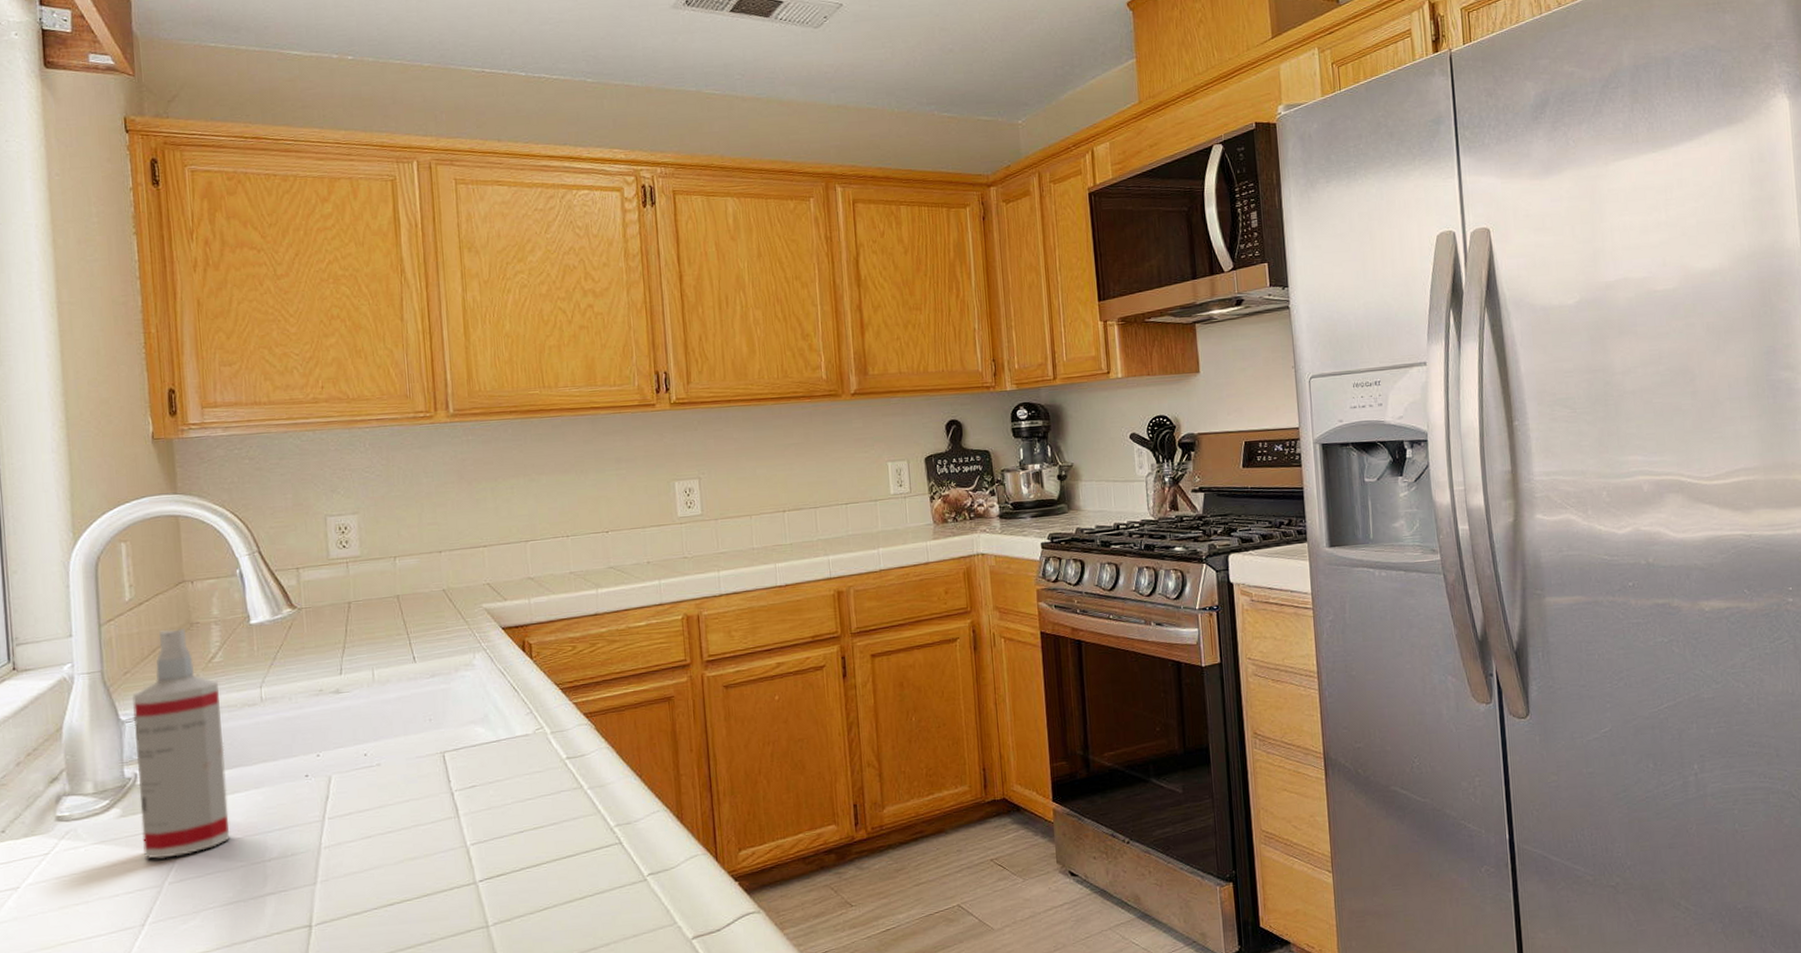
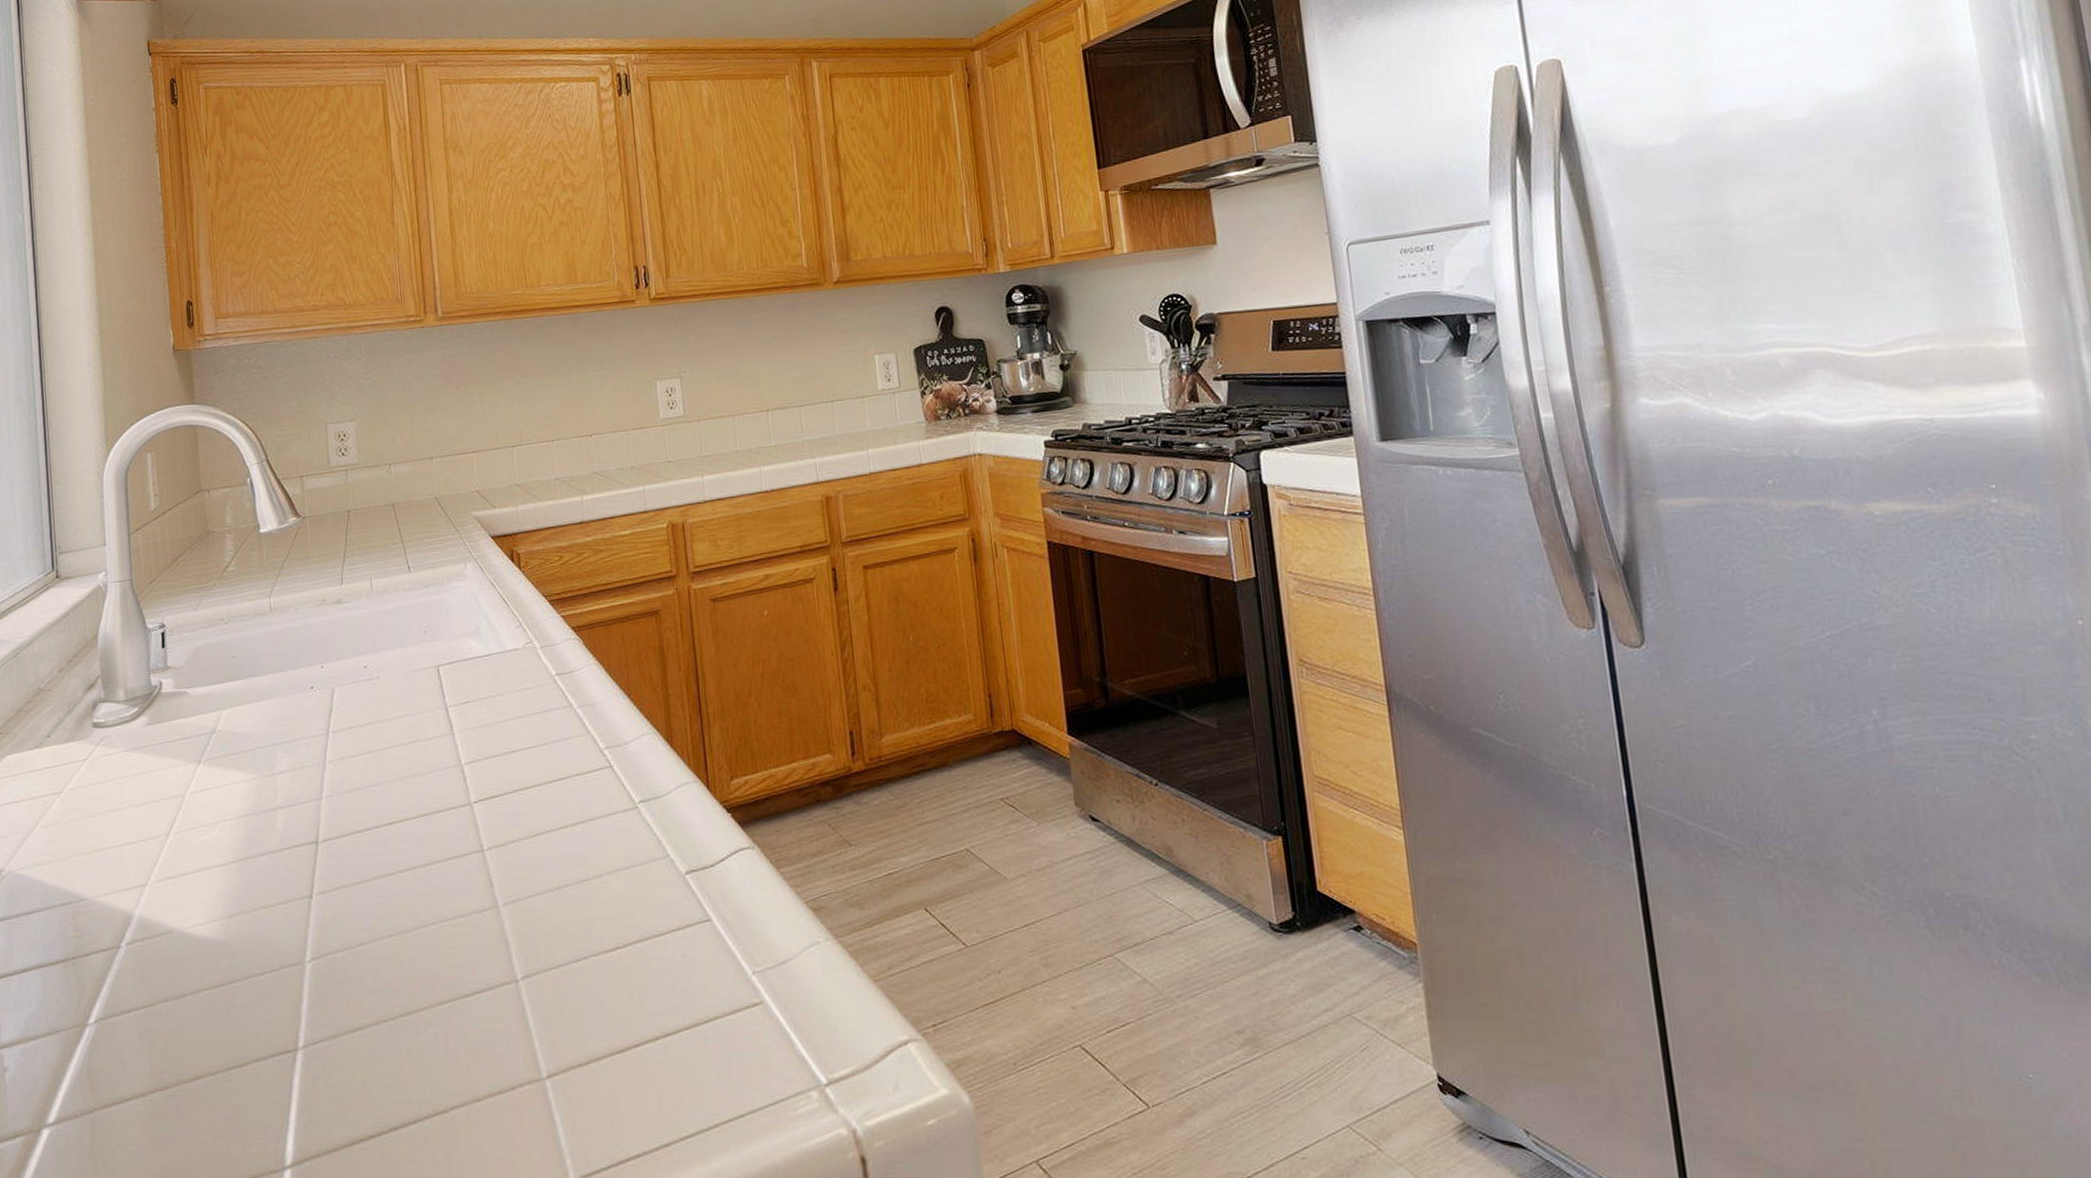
spray bottle: present [132,629,230,859] -> none [157,538,244,768]

